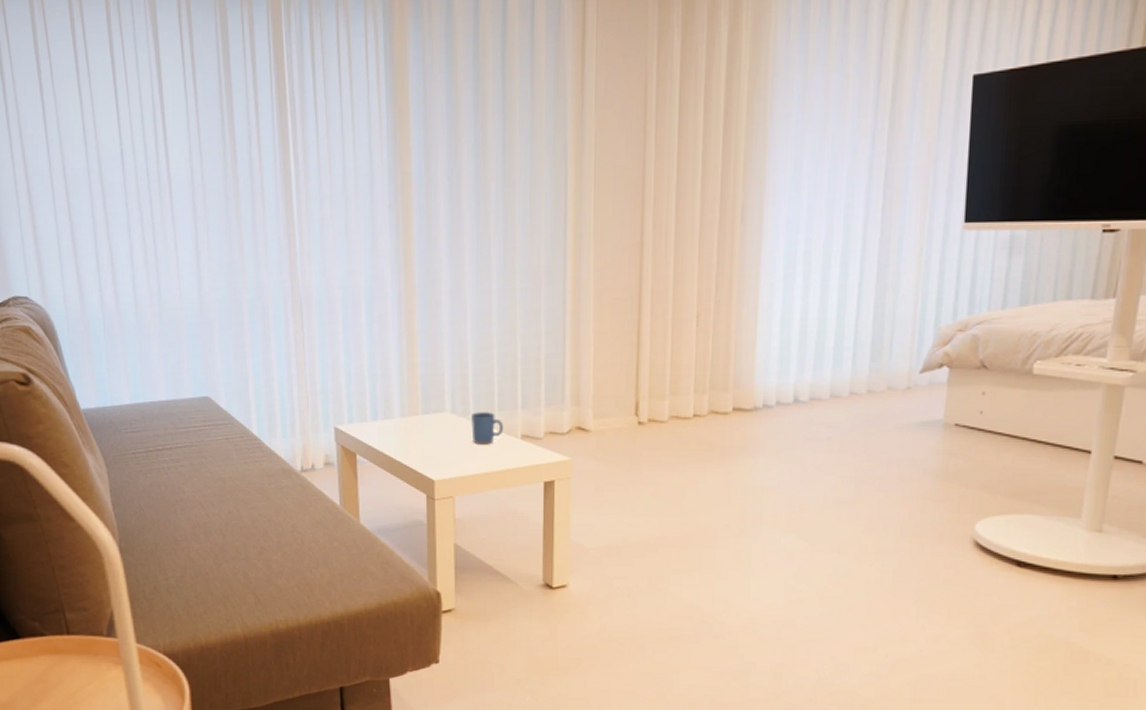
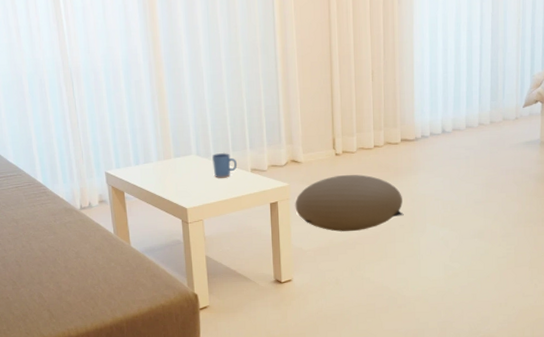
pouf: none [577,450,730,528] -> present [295,174,404,232]

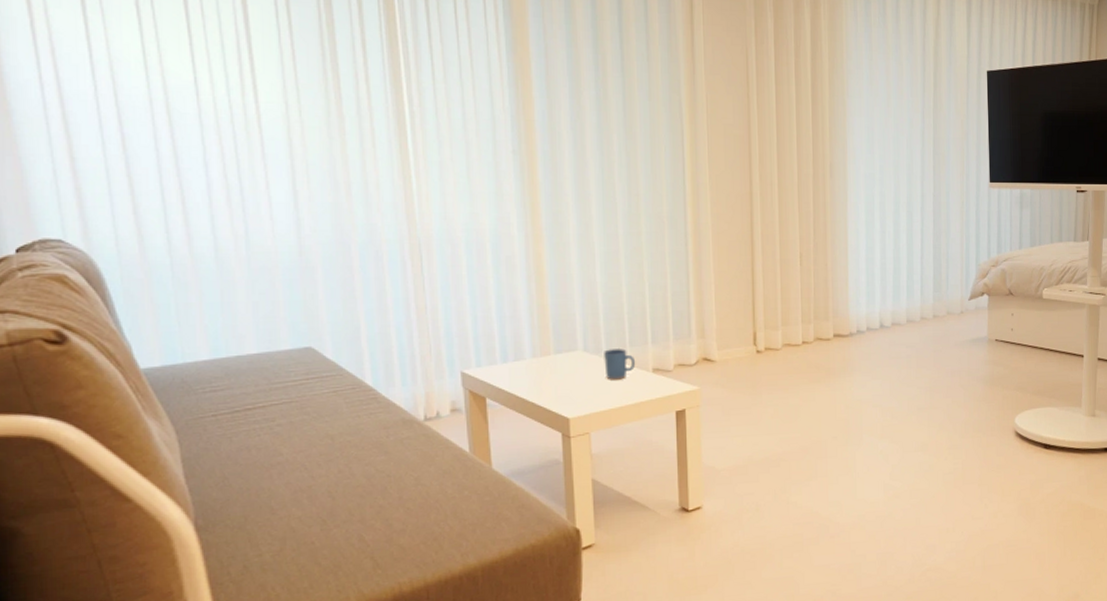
pouf: present [295,174,404,232] -> none [707,375,837,446]

